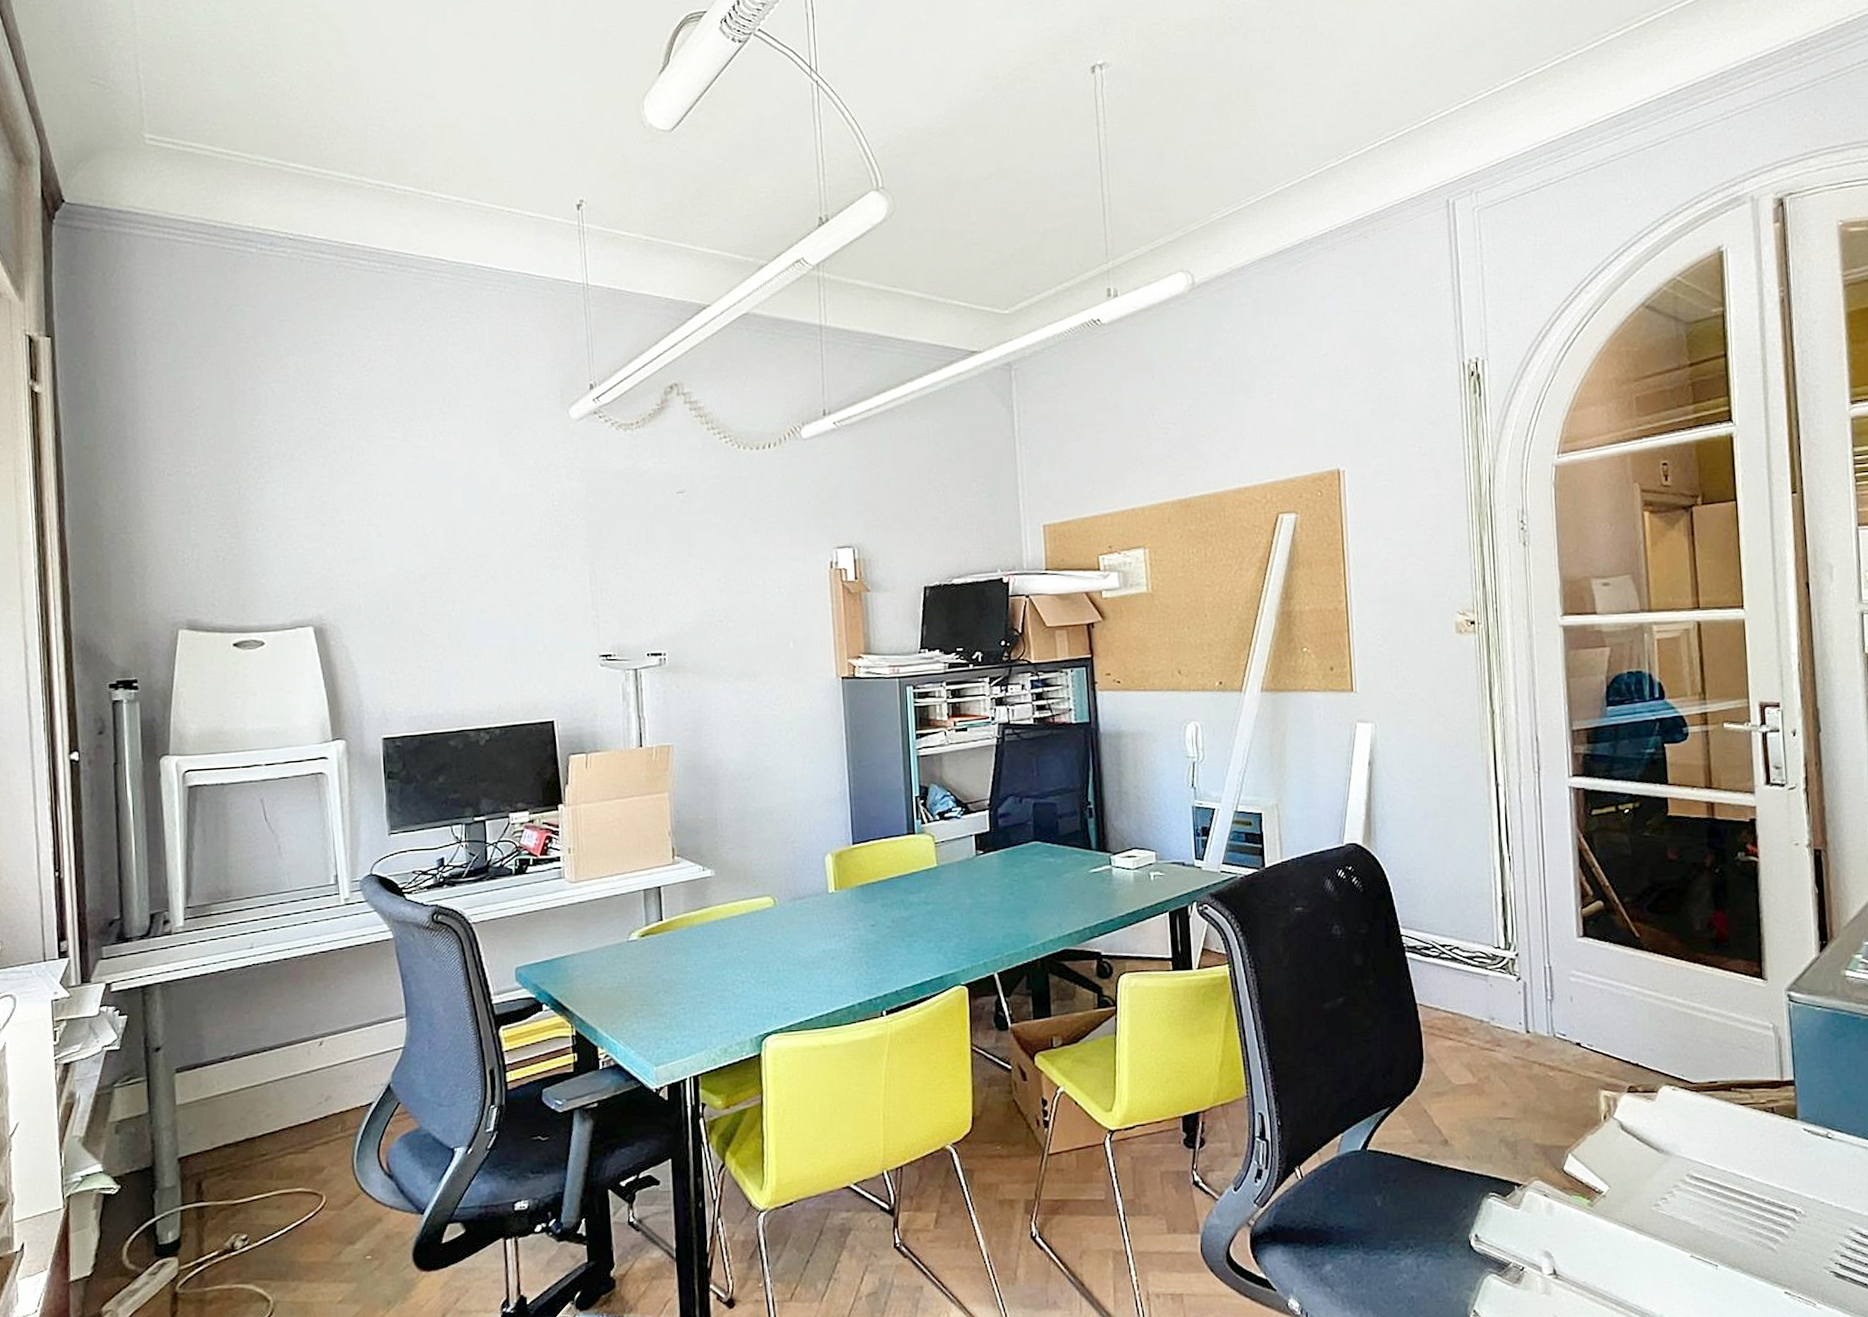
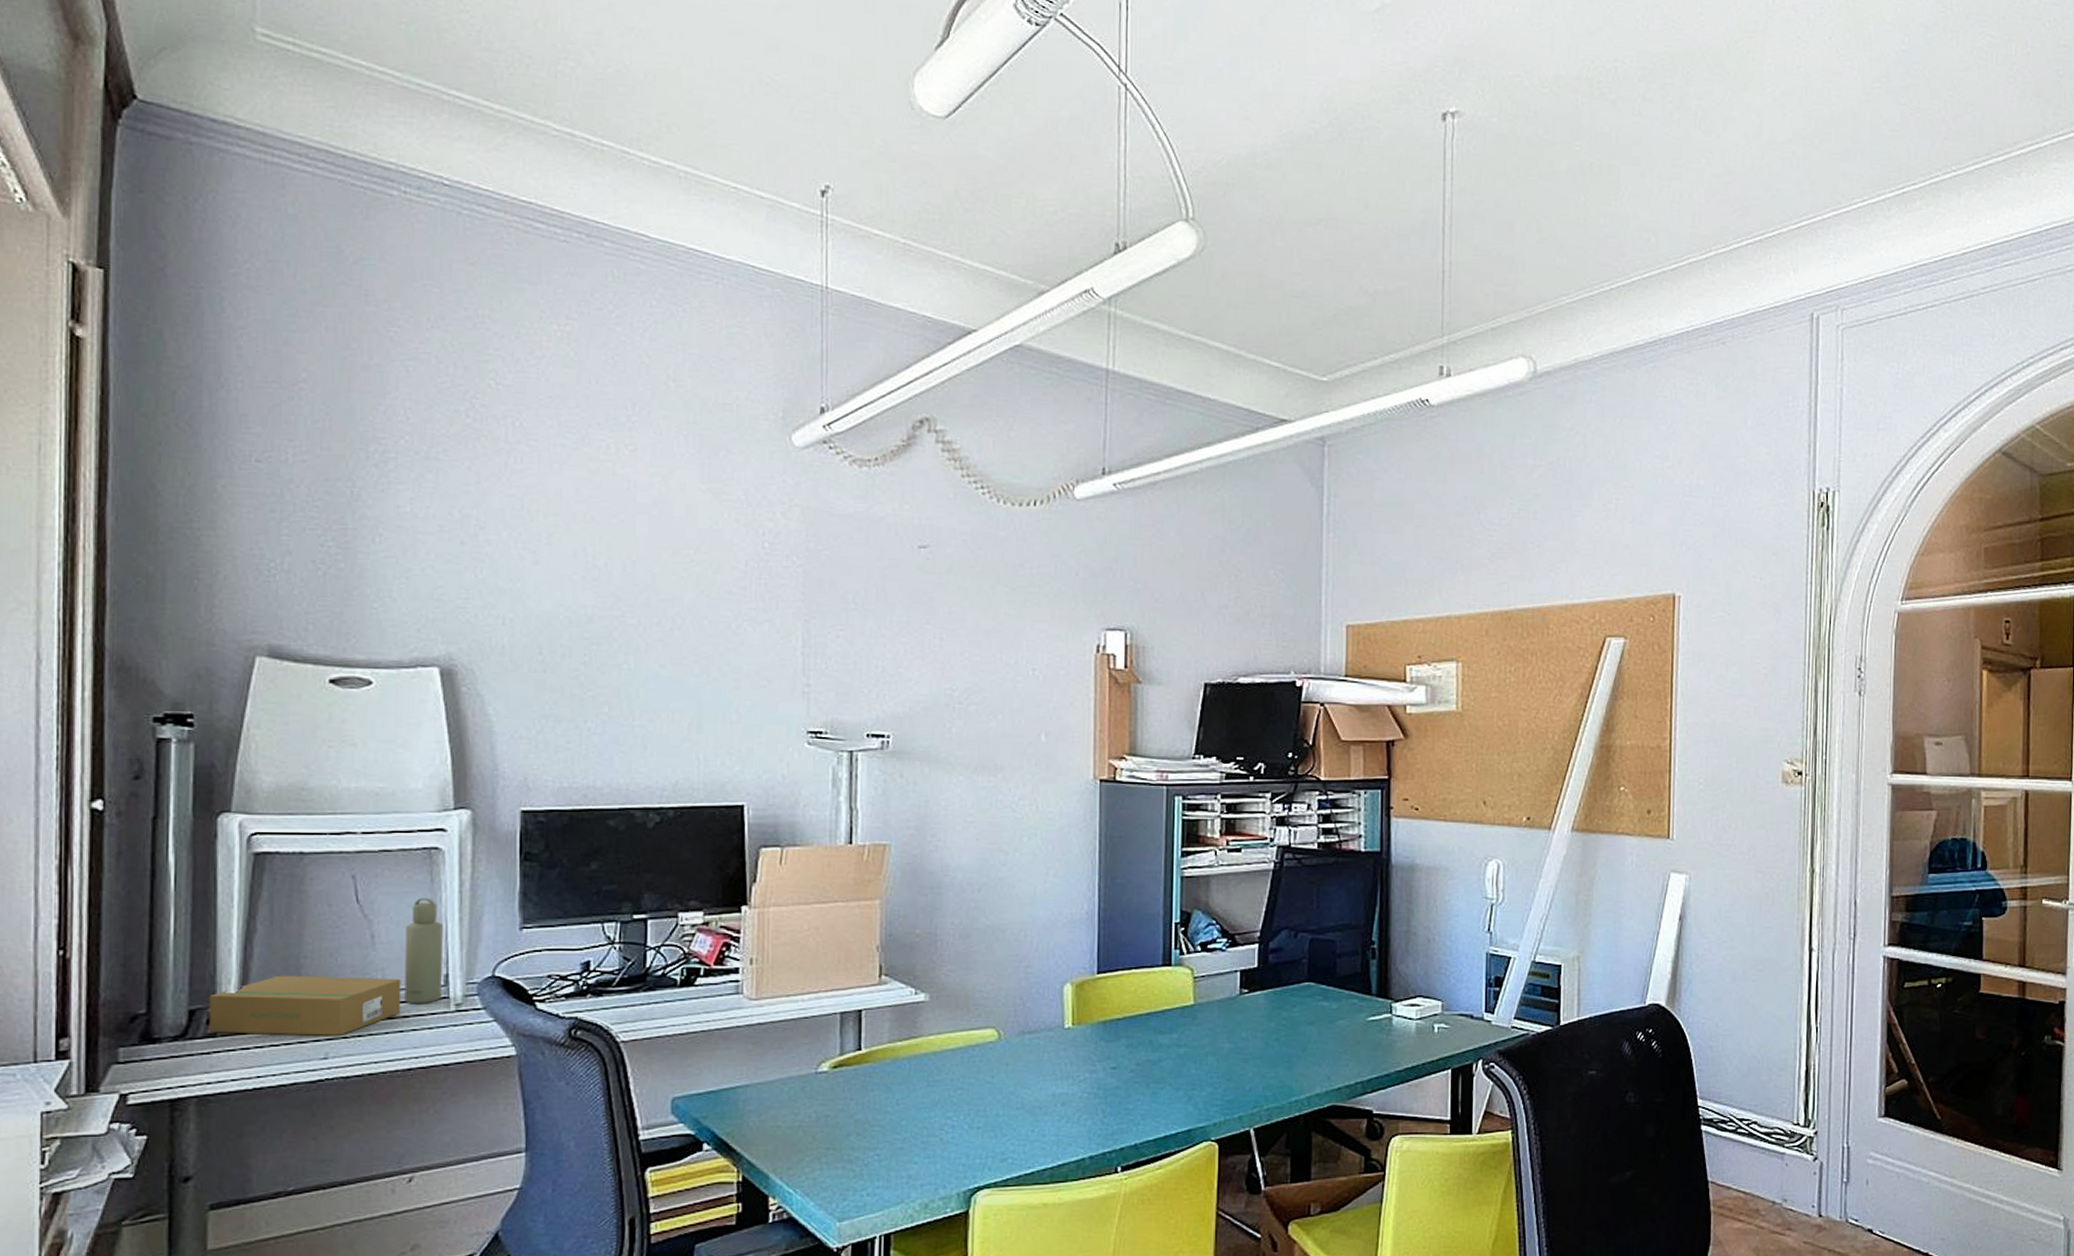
box: none [164,880,305,932] -> present [209,975,402,1036]
bottle: none [303,813,334,901] -> present [405,897,443,1004]

